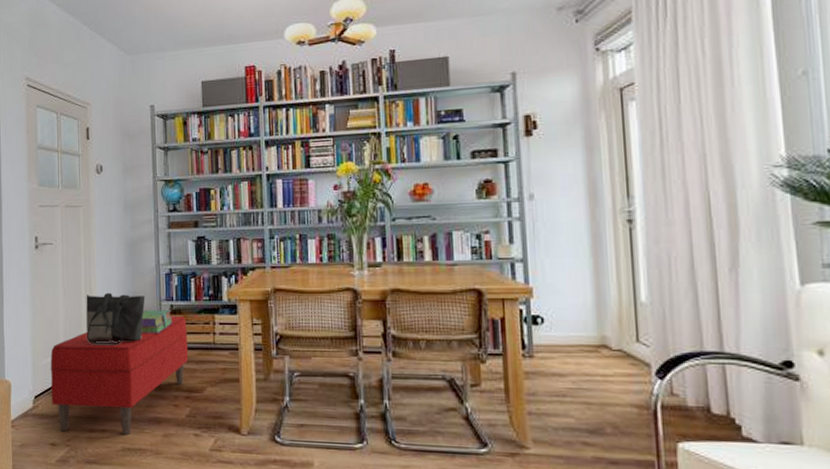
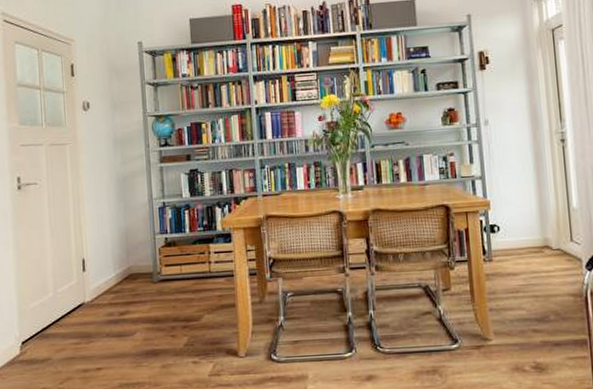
bench: present [50,316,188,436] -> none [38,248,184,376]
tote bag: present [86,292,145,345] -> none [75,229,139,284]
stack of books: present [140,310,173,333] -> none [135,243,168,268]

